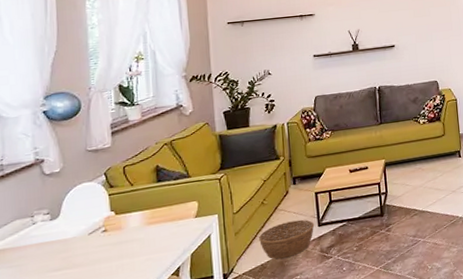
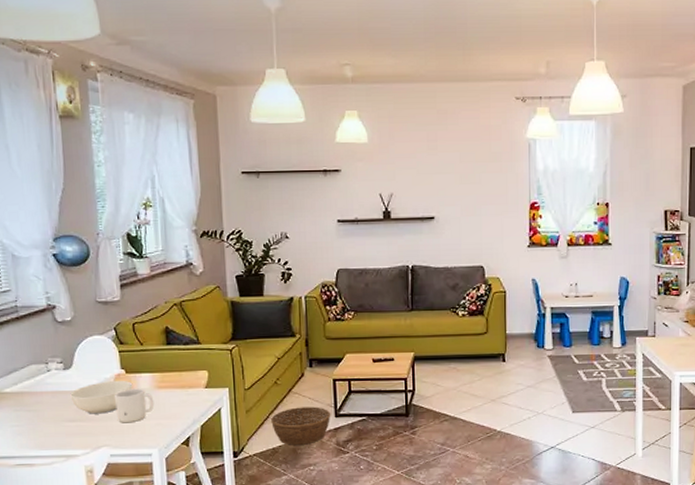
bowl: none [56,221,123,261] -> present [70,380,133,414]
mug: none [102,227,144,264] -> present [114,388,155,423]

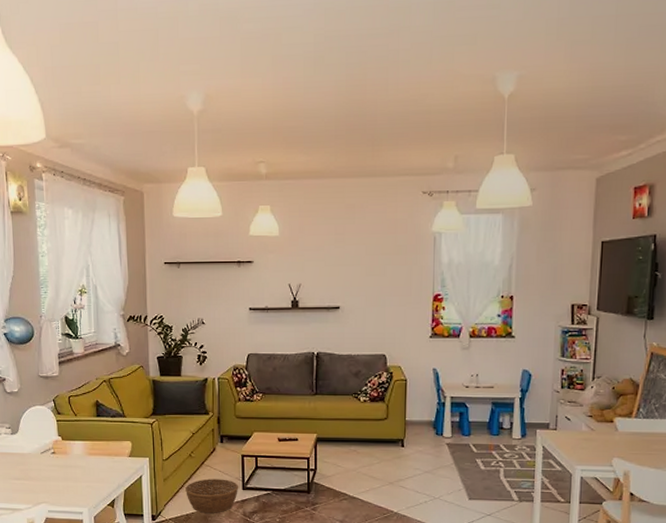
bowl: present [70,380,133,414] -> none [16,445,68,475]
mug: present [114,388,155,423] -> none [52,454,86,484]

